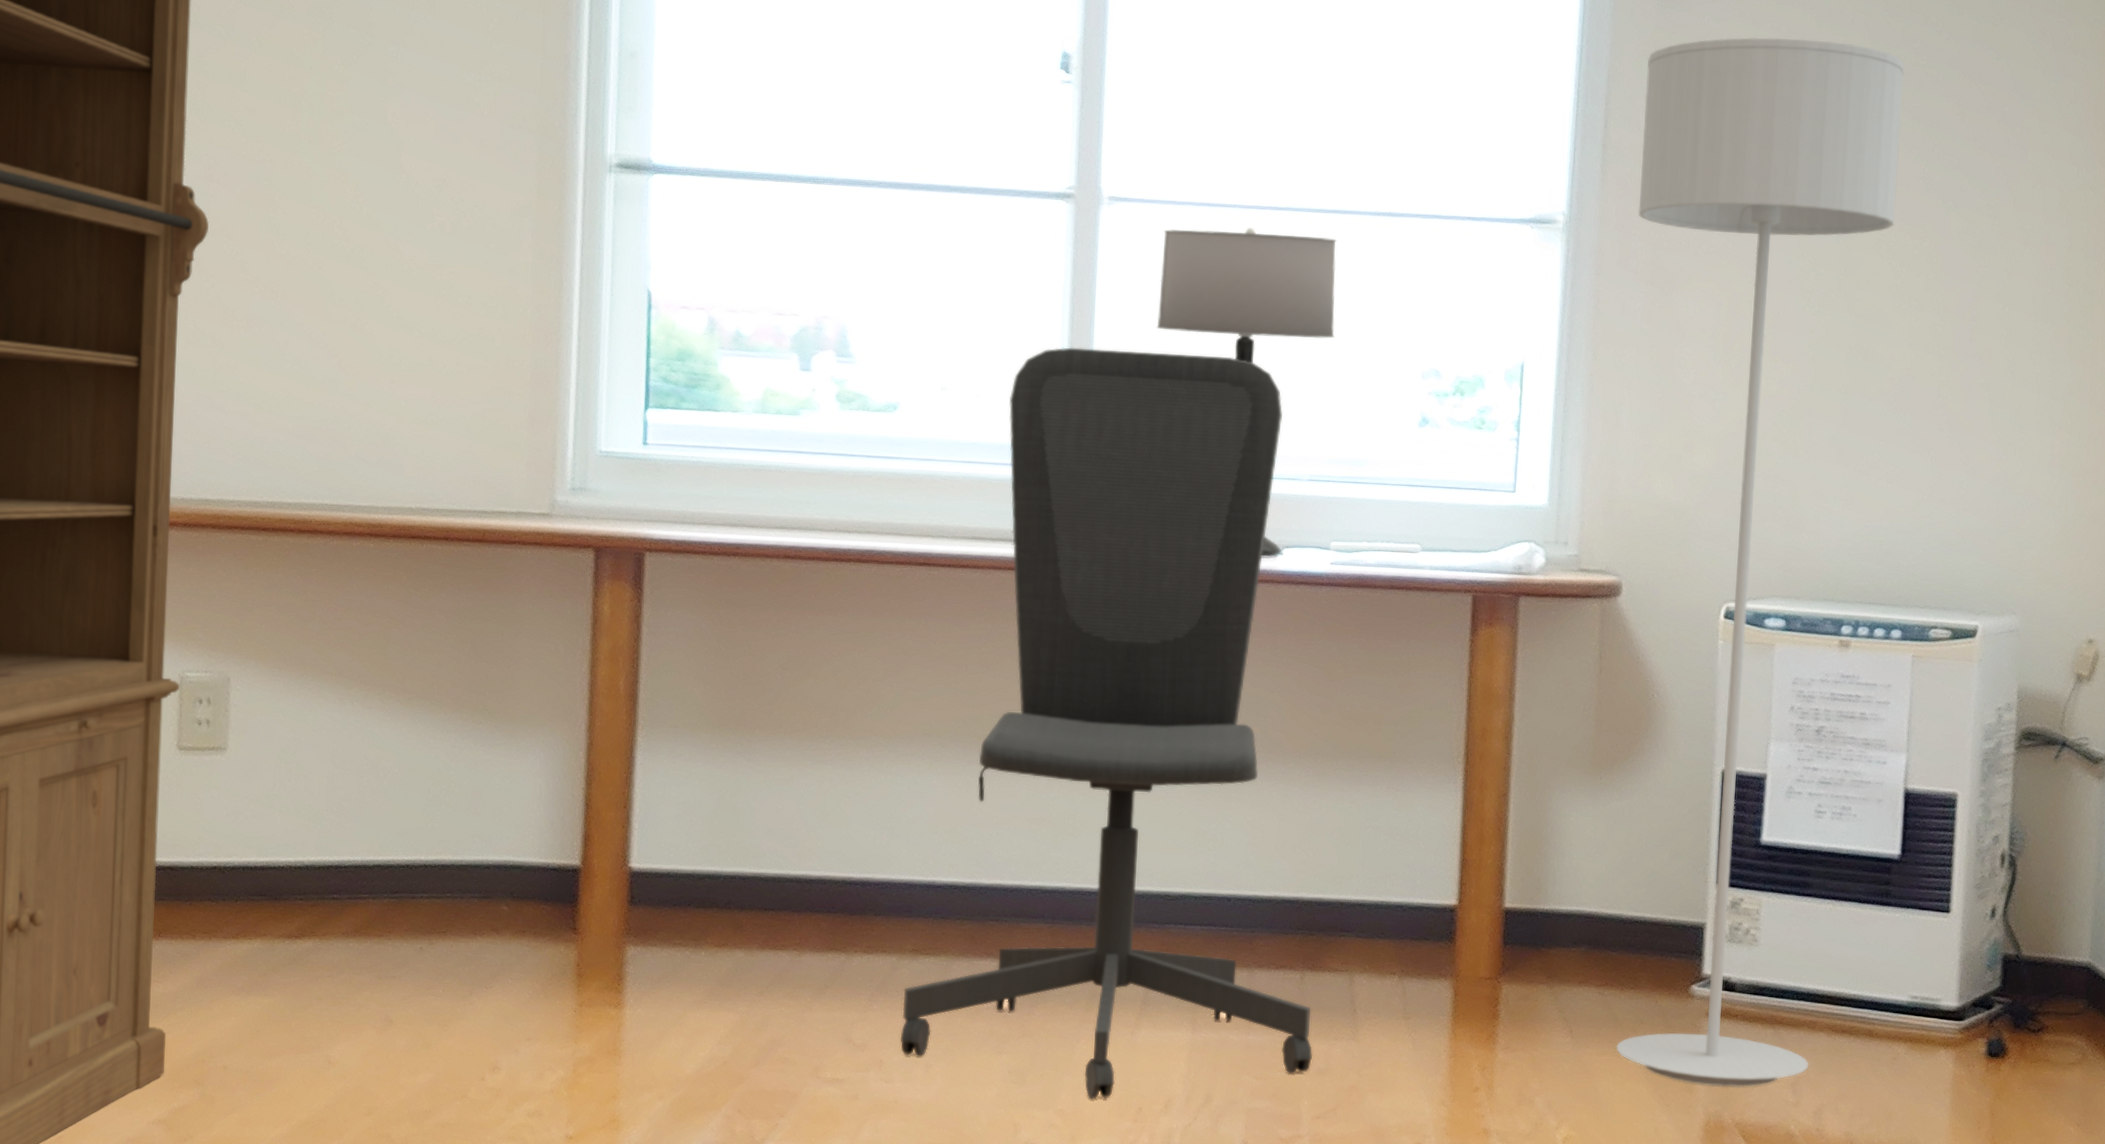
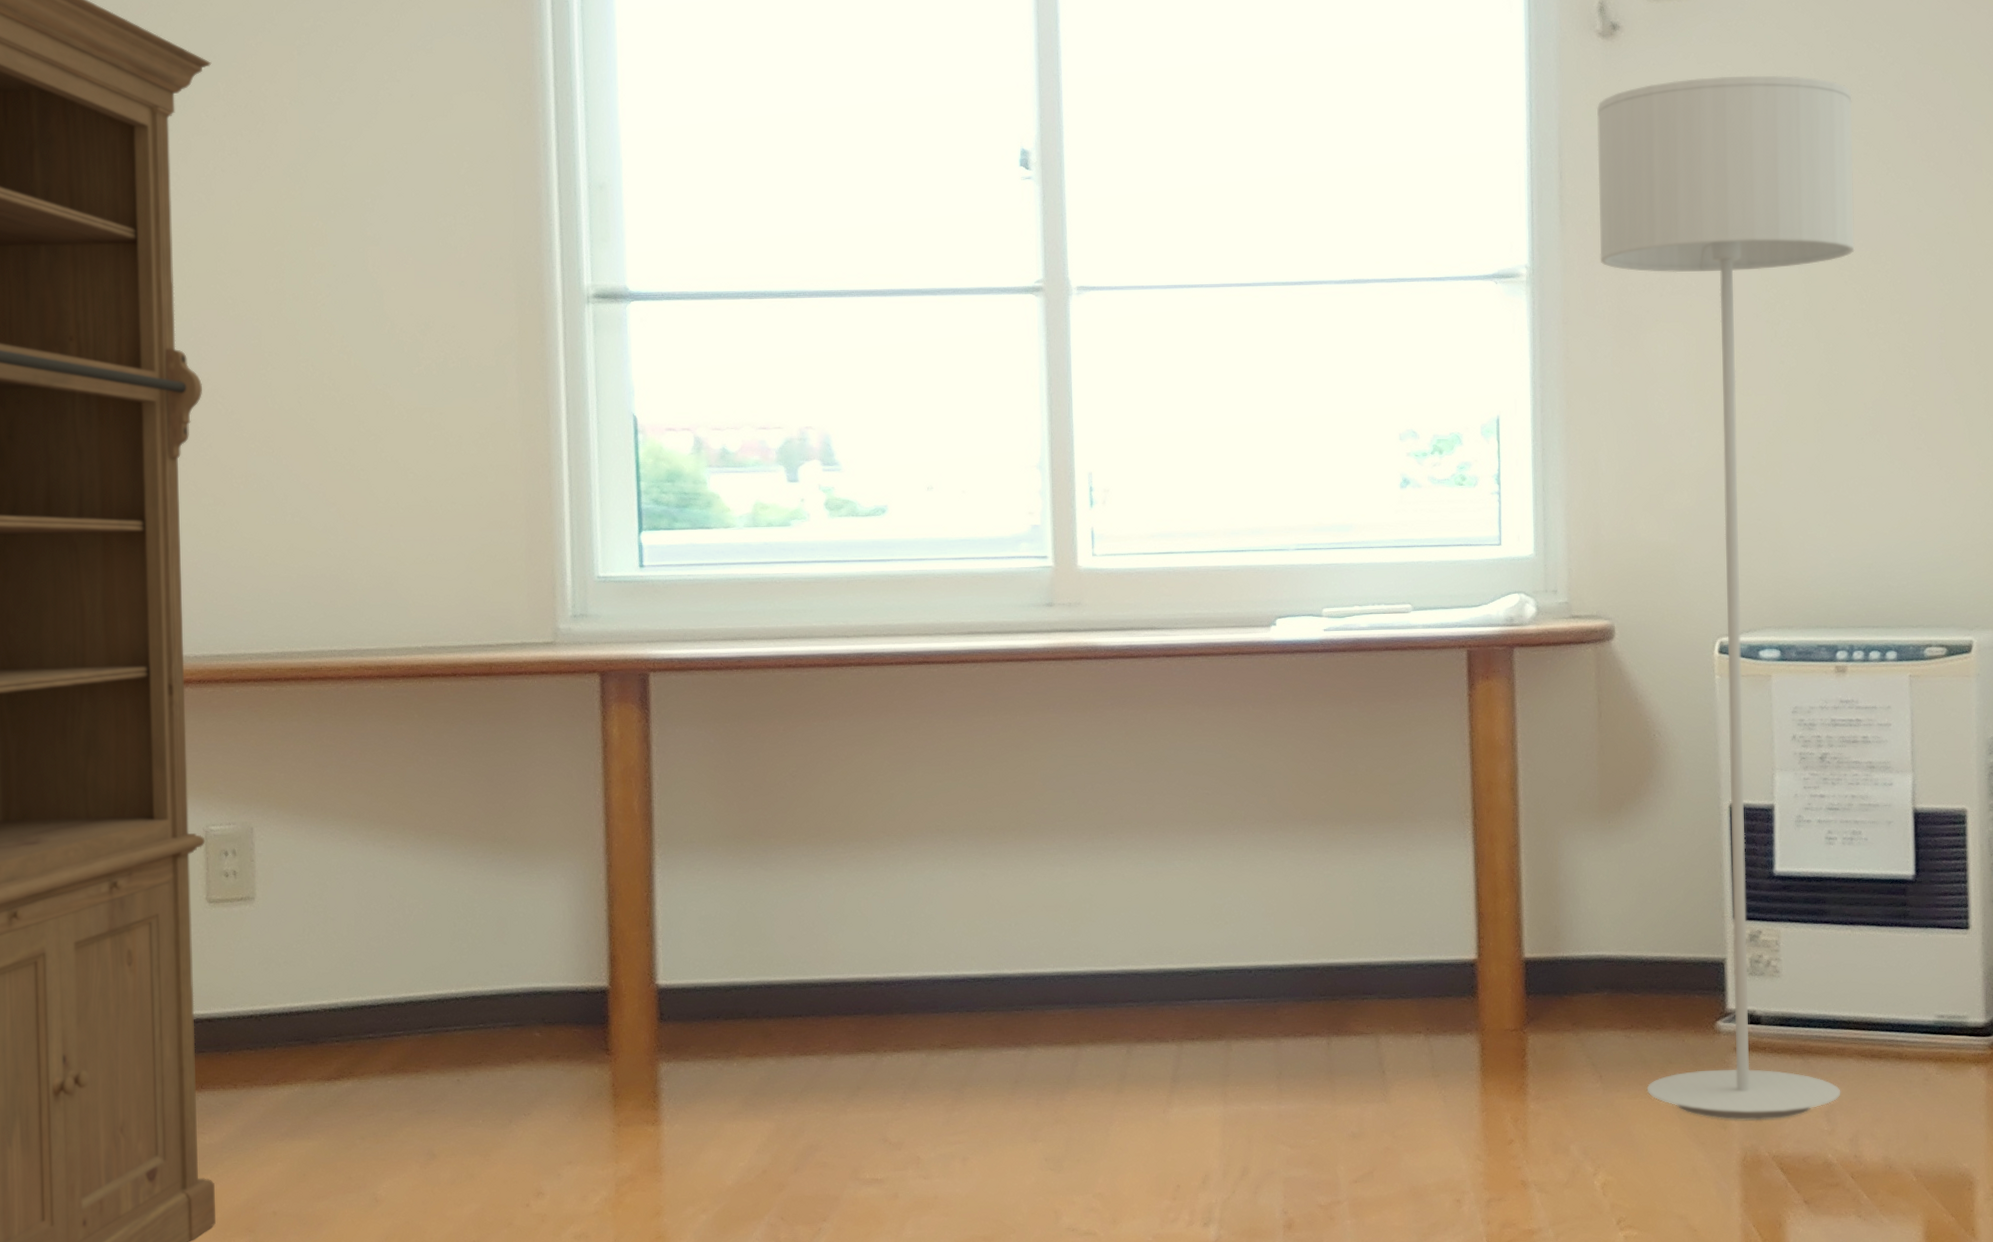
office chair: present [900,347,1313,1100] -> none [935,434,1346,1181]
table lamp: present [1156,228,1337,557] -> none [1134,306,1310,629]

